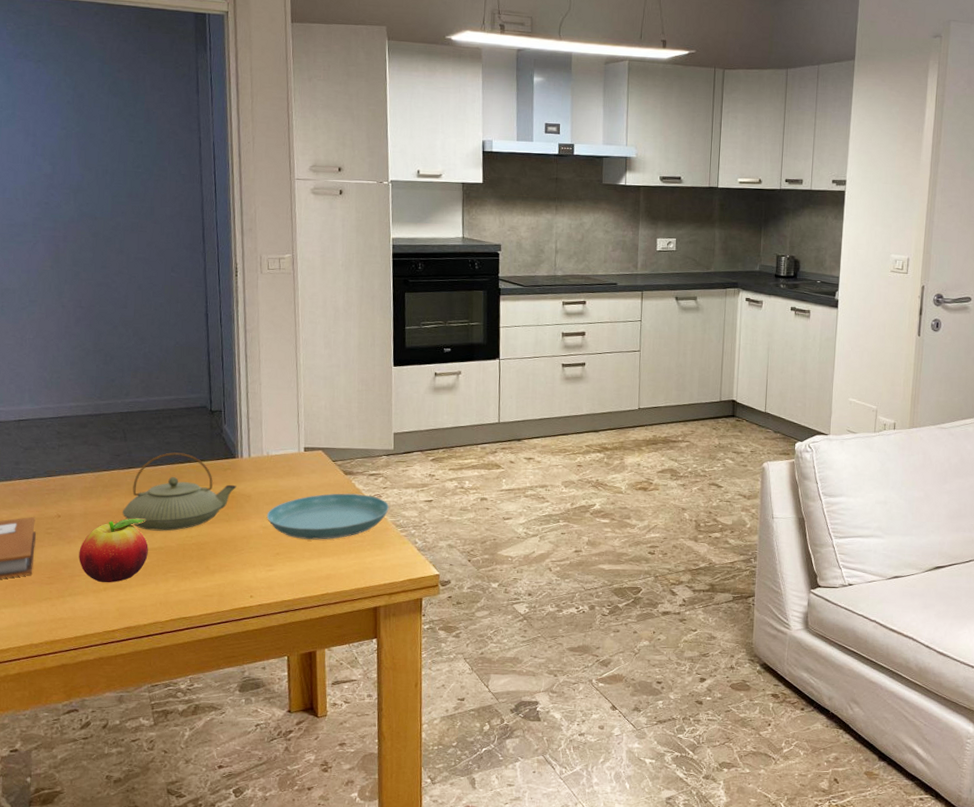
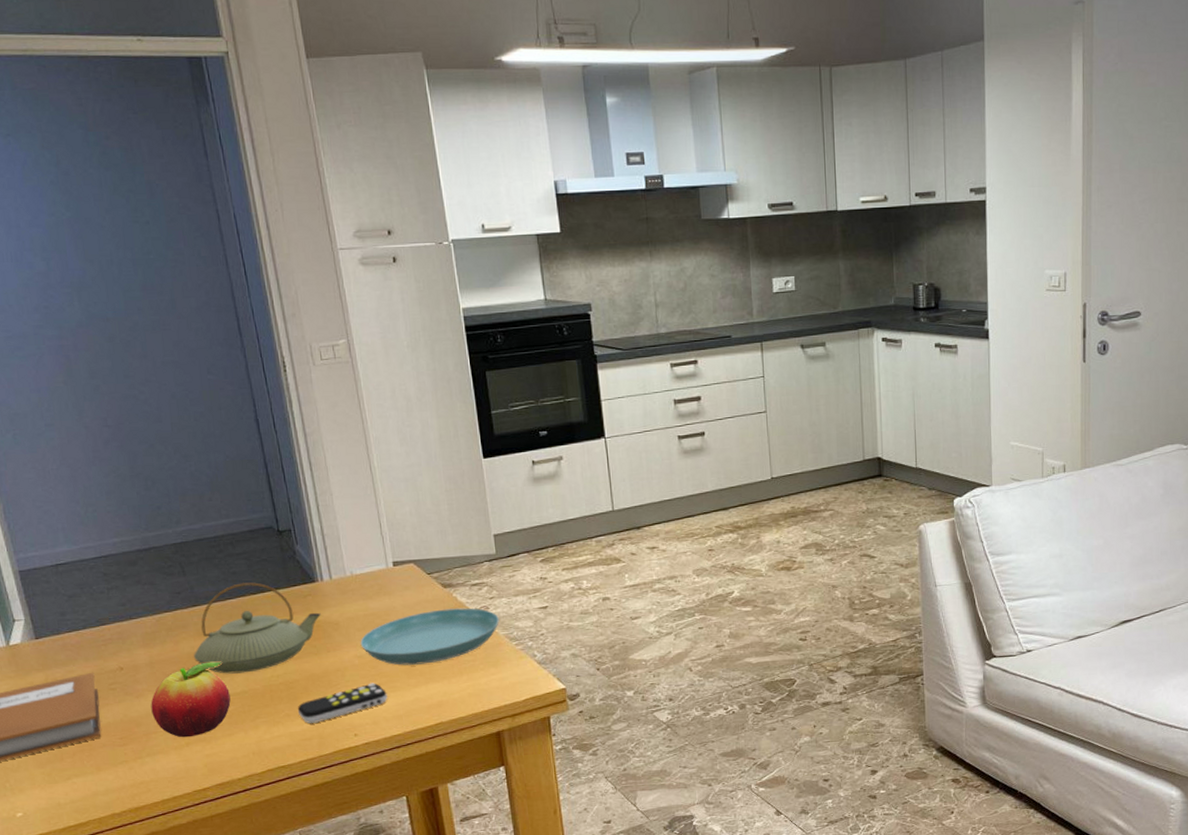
remote control: none [204,551,284,582] -> present [297,683,388,723]

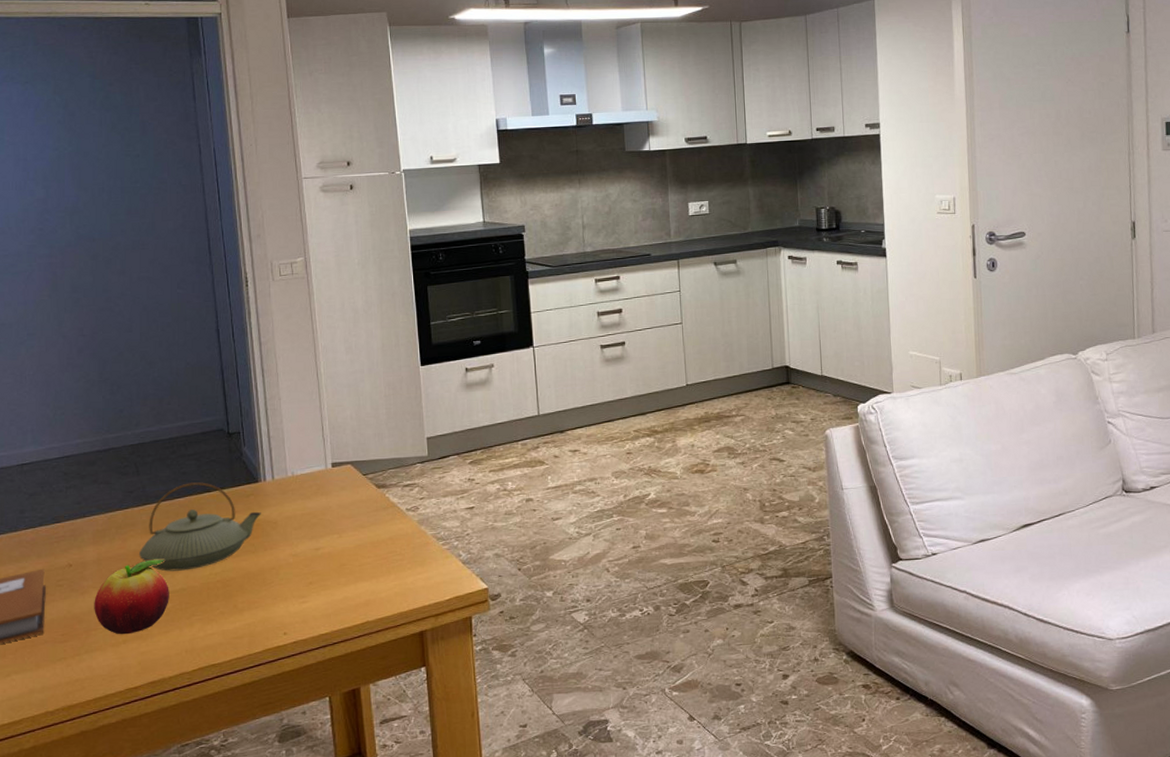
remote control: present [297,683,388,723] -> none [231,581,318,621]
saucer: present [360,608,499,666] -> none [296,508,428,564]

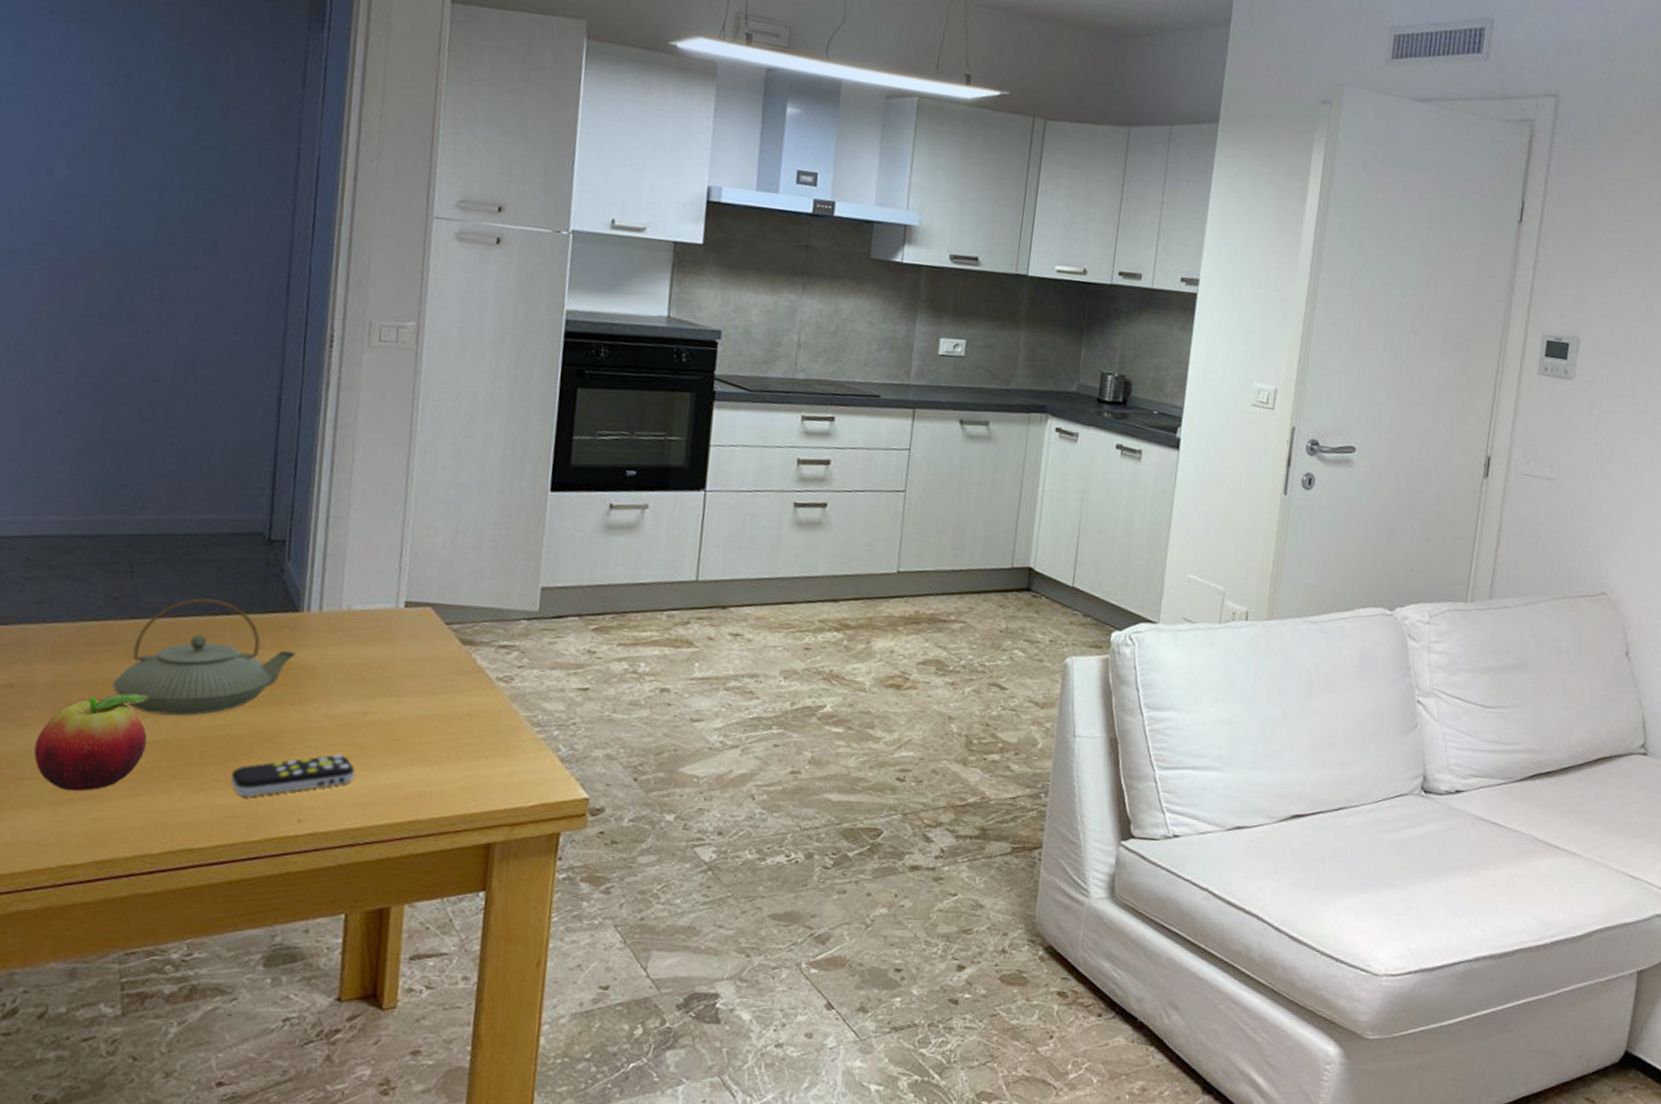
remote control: none [231,581,318,621] -> present [230,753,355,797]

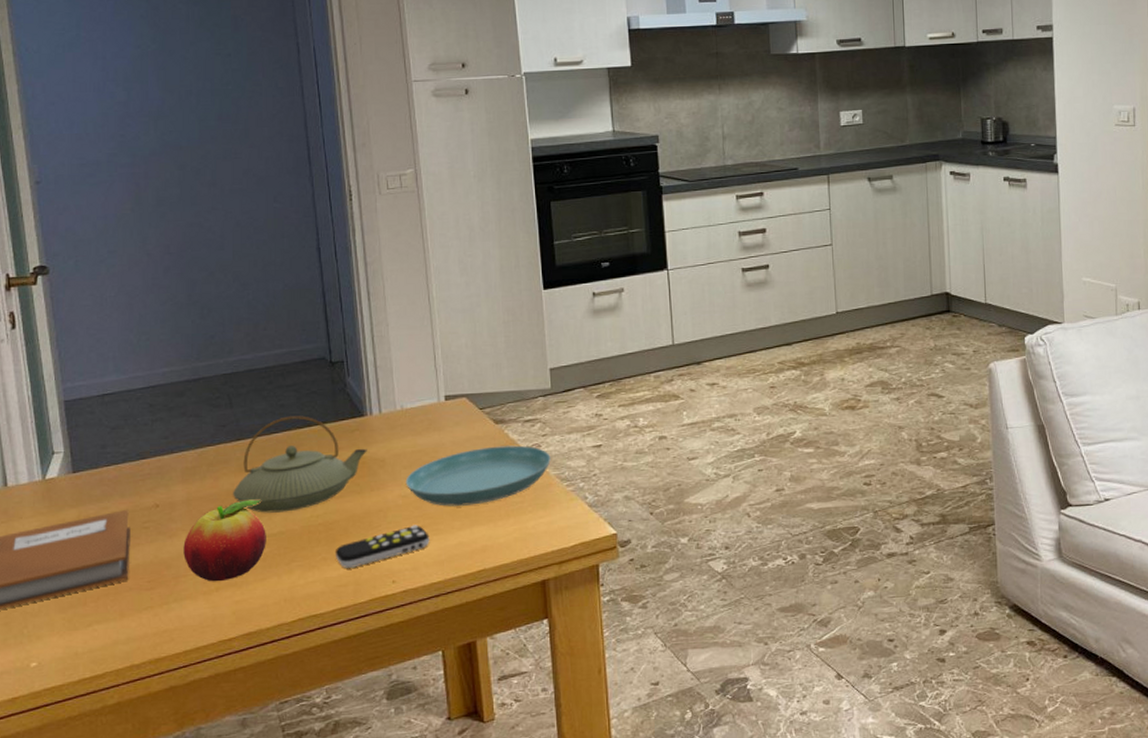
saucer: none [336,671,524,740] -> present [405,445,551,506]

